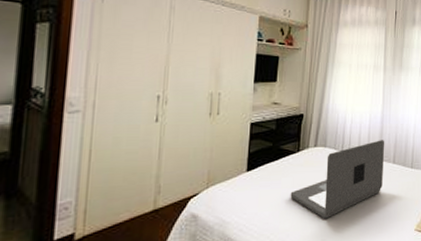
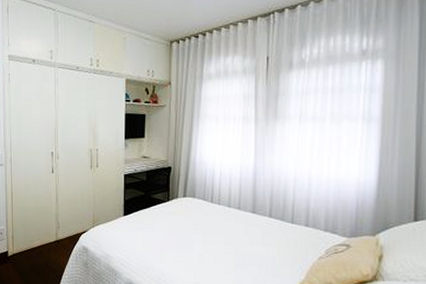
laptop: present [290,140,384,219] -> none [163,193,258,264]

